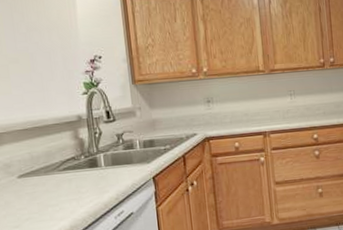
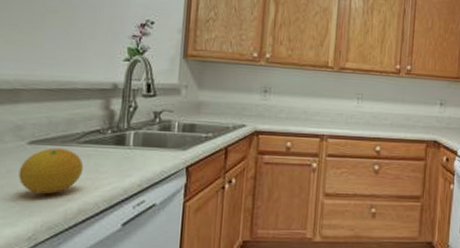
fruit: none [15,177,68,218] -> present [18,147,84,195]

